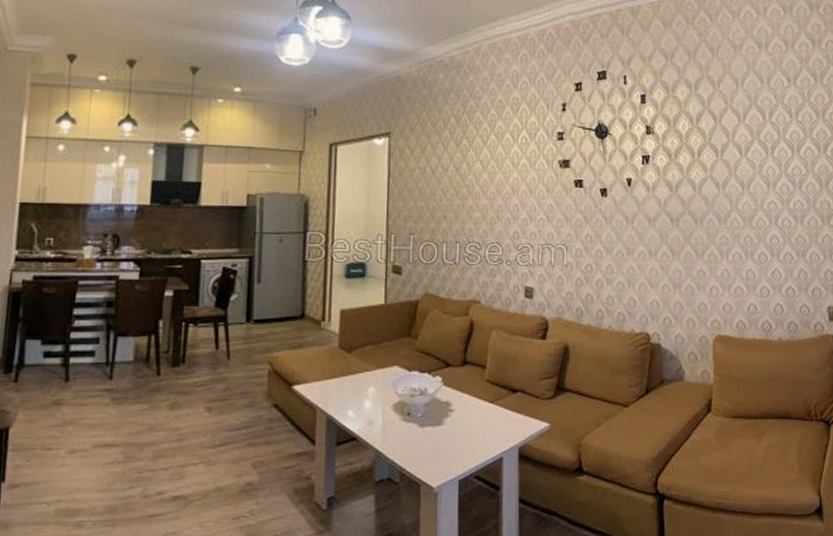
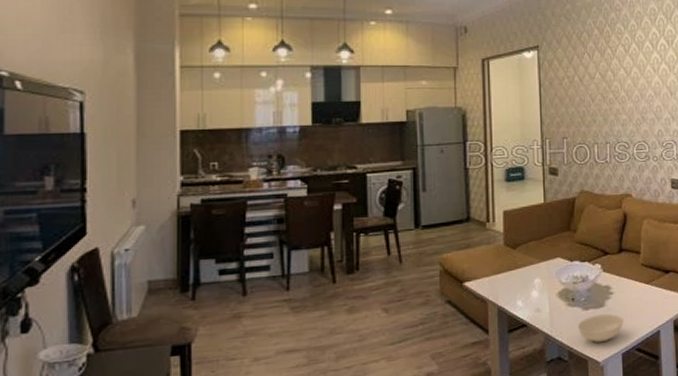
bowl: none [412,433,463,466] -> present [577,313,624,343]

